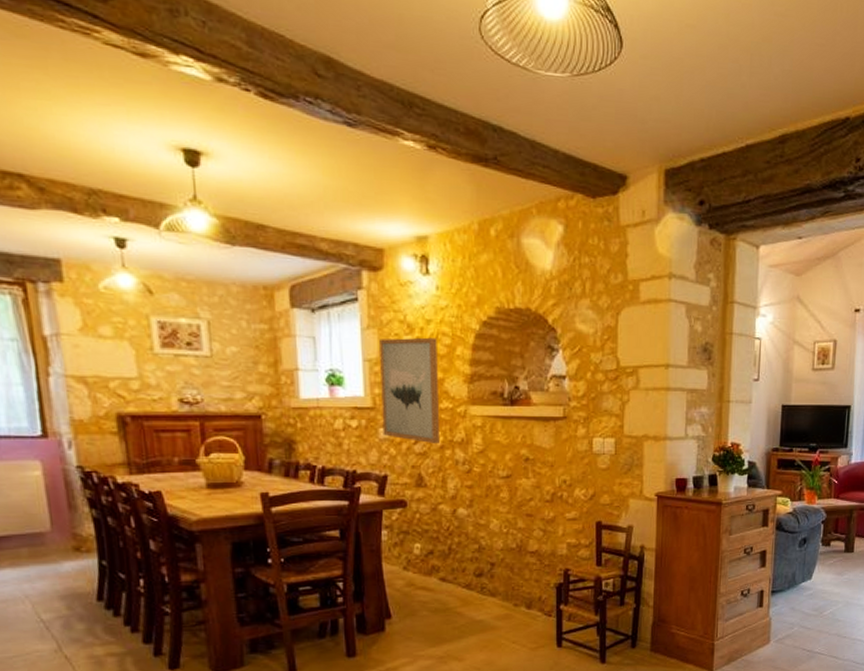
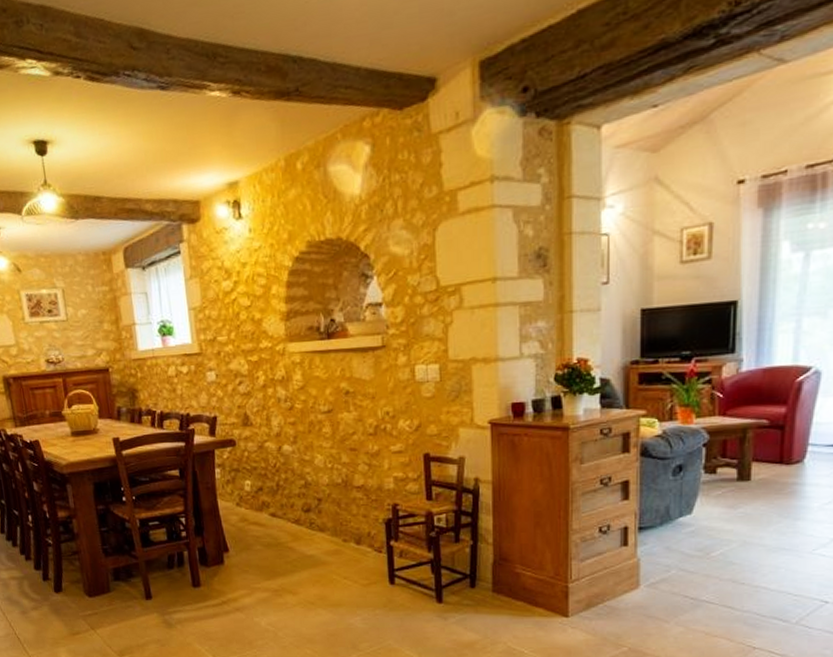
wall art: present [379,337,439,444] -> none [201,279,262,384]

